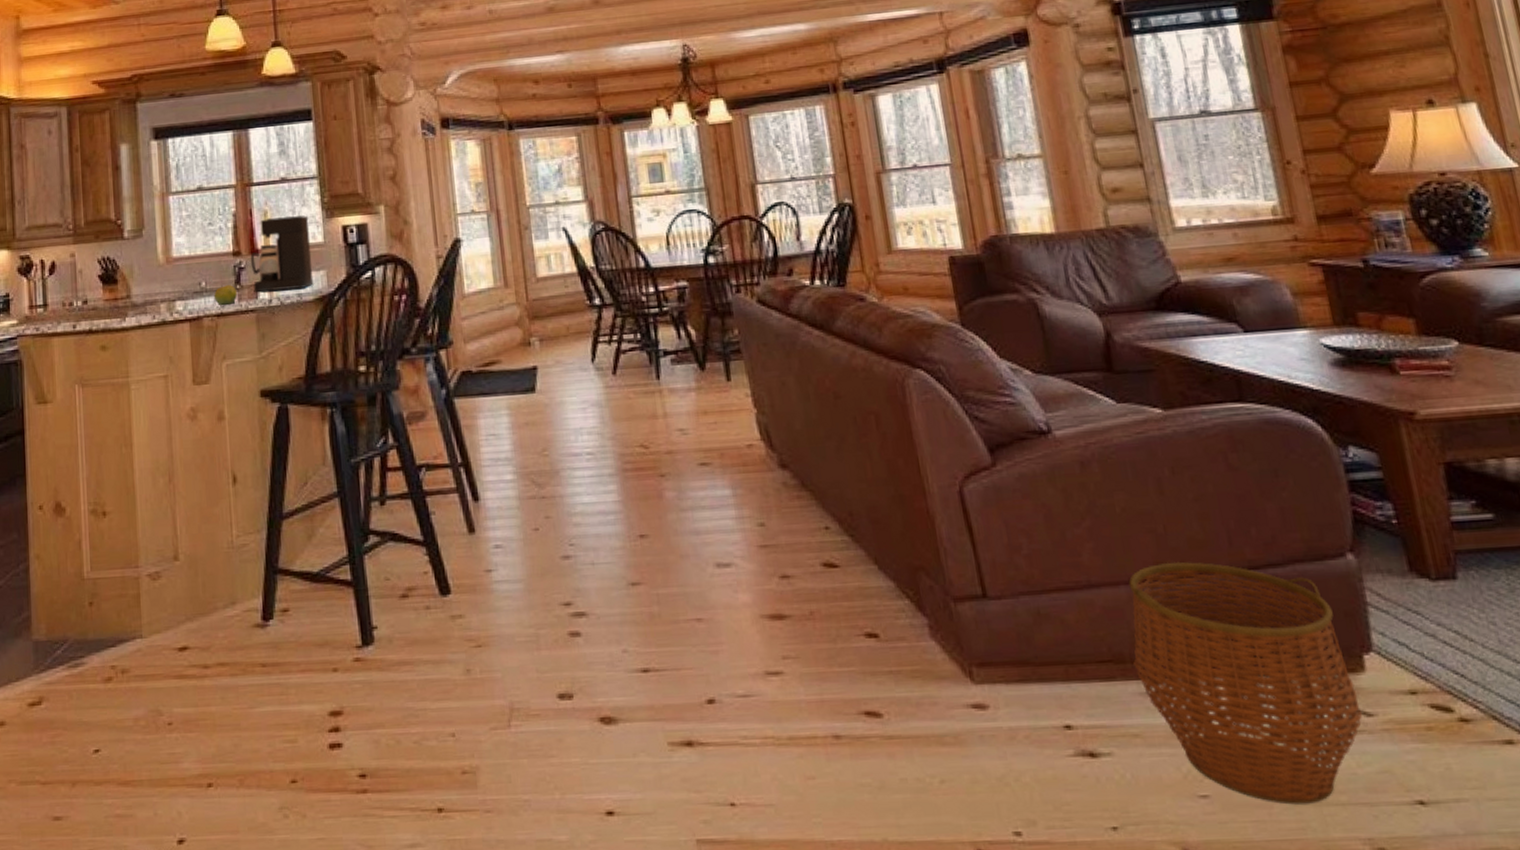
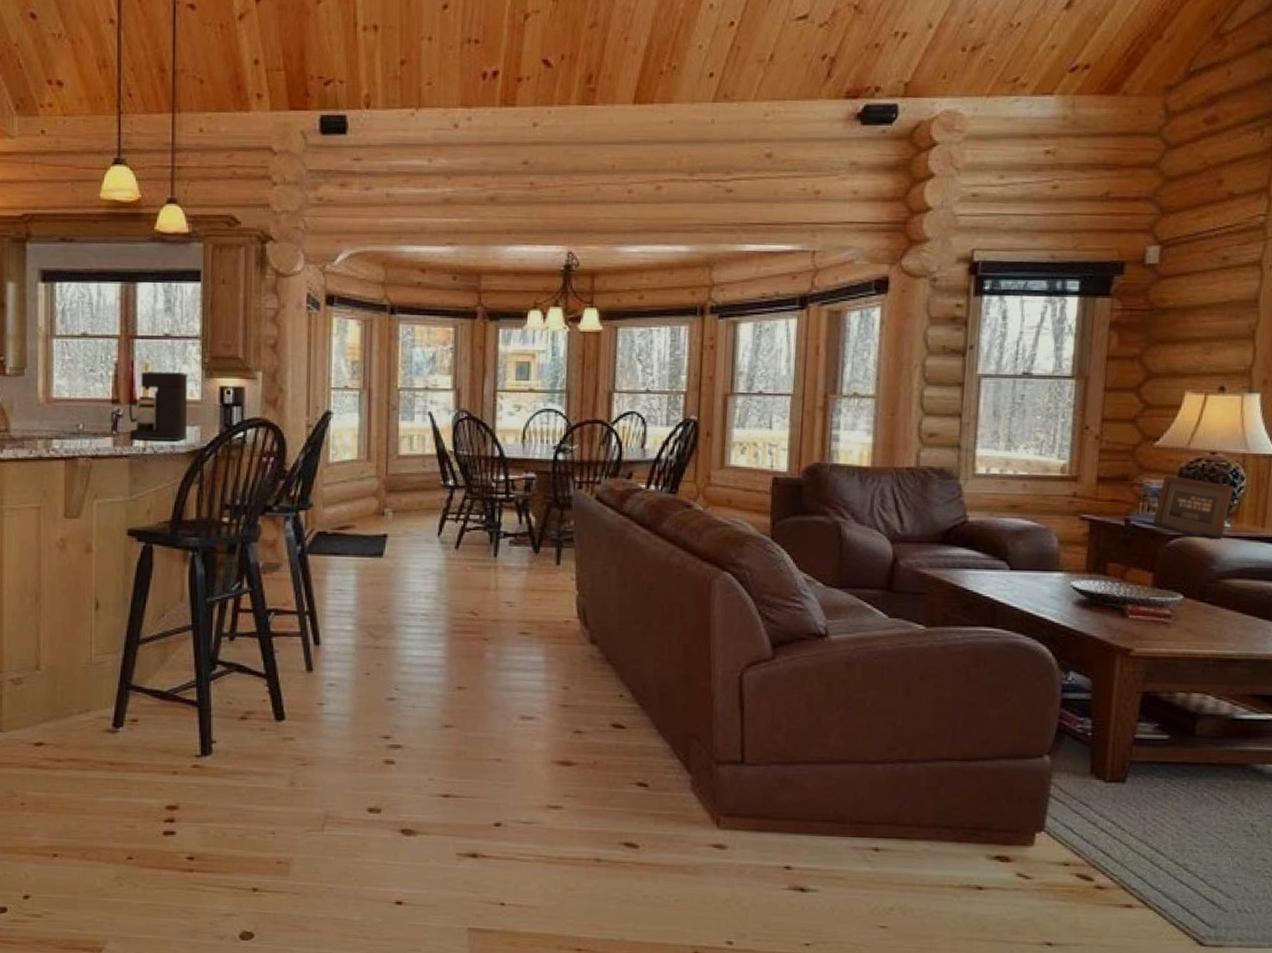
fruit: present [214,284,238,306] -> none [91,429,114,449]
basket: present [1128,561,1362,804] -> none [852,749,1023,938]
picture frame: none [1393,204,1484,274] -> present [1152,475,1234,542]

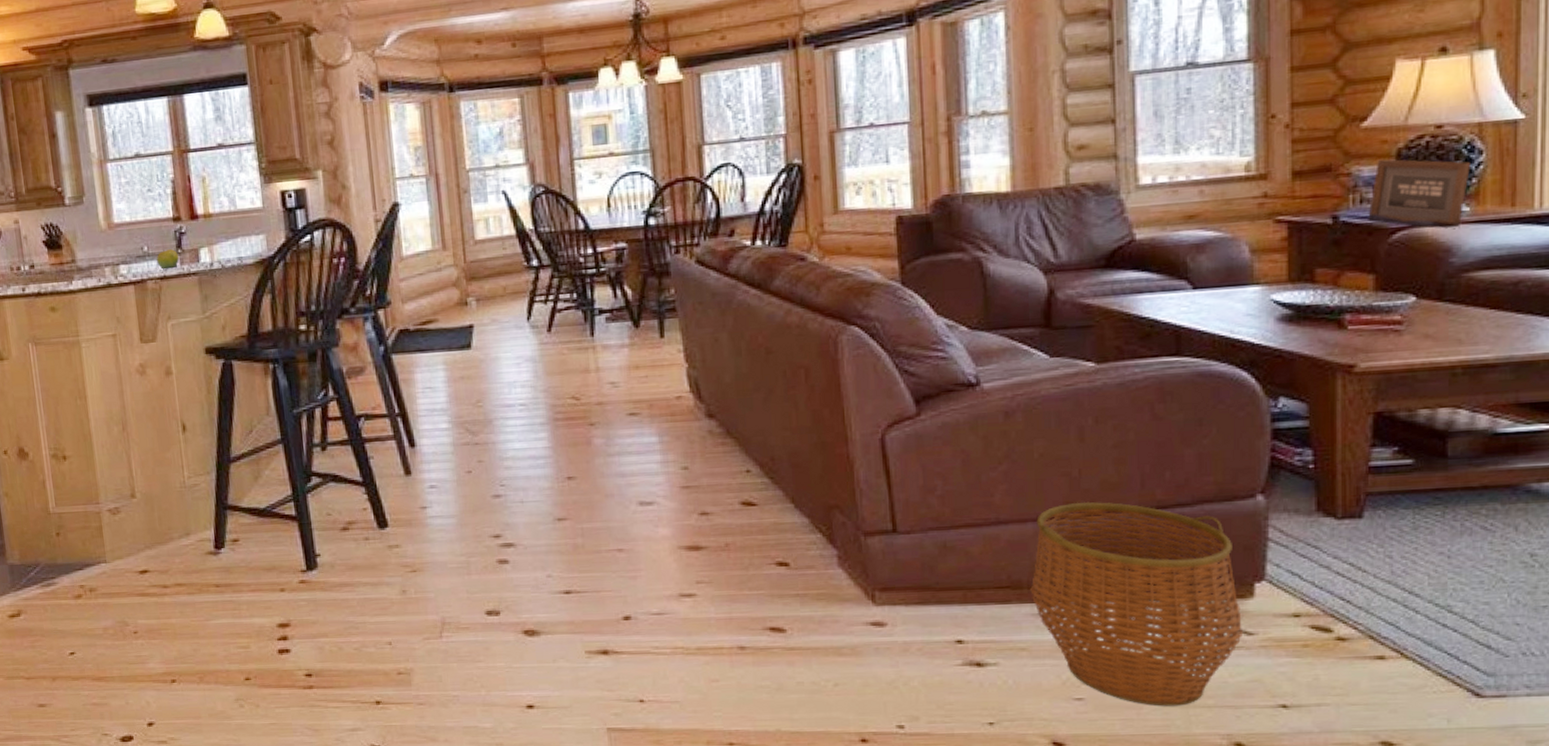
fruit: none [91,429,114,449] -> present [157,248,180,270]
coffee maker: present [128,371,188,442] -> none [190,181,254,257]
basket: none [852,749,1023,938] -> present [1030,501,1242,706]

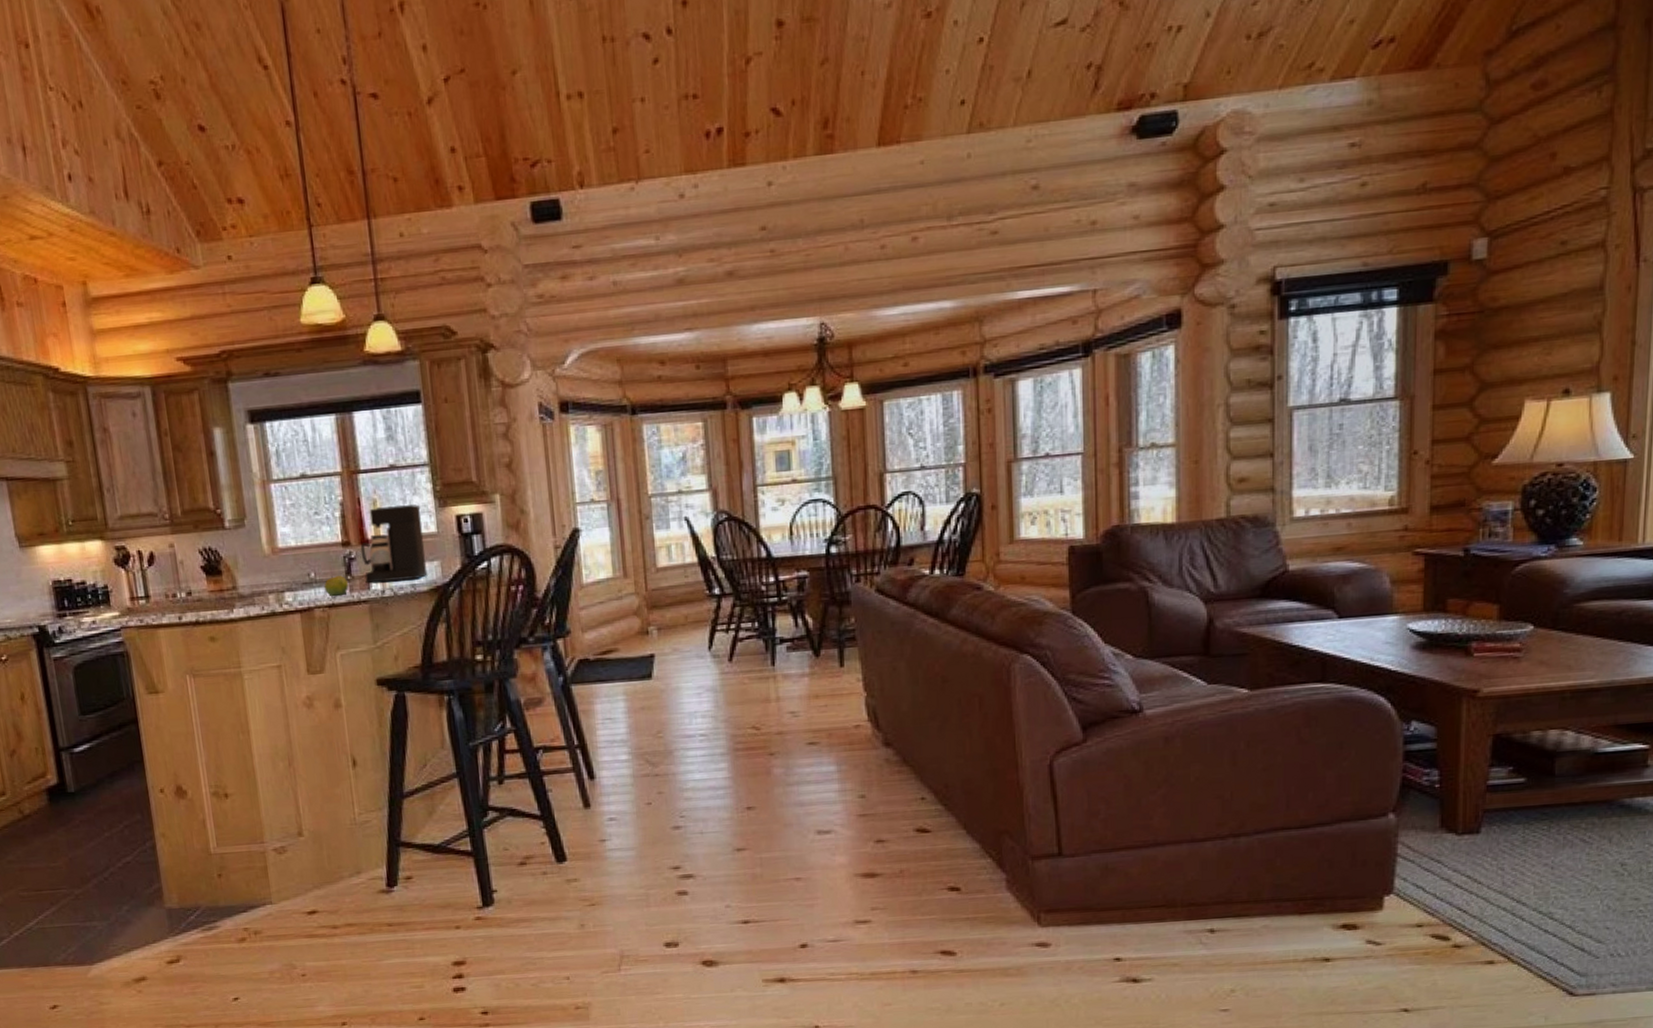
coffee maker: none [190,181,254,257] -> present [360,504,428,584]
basket: present [1030,501,1242,706] -> none [1184,822,1372,1014]
picture frame: present [1368,159,1470,230] -> none [1495,495,1585,563]

